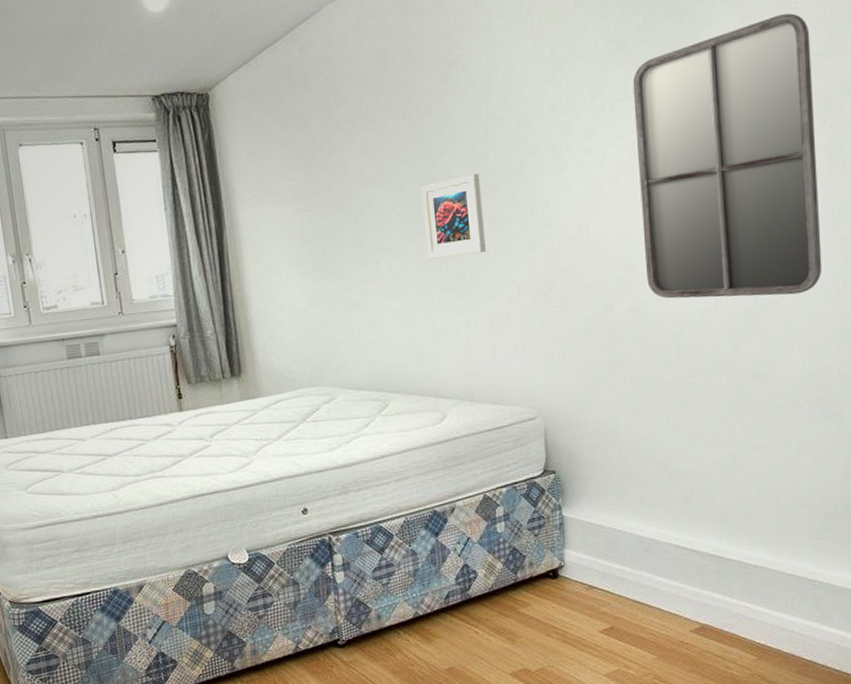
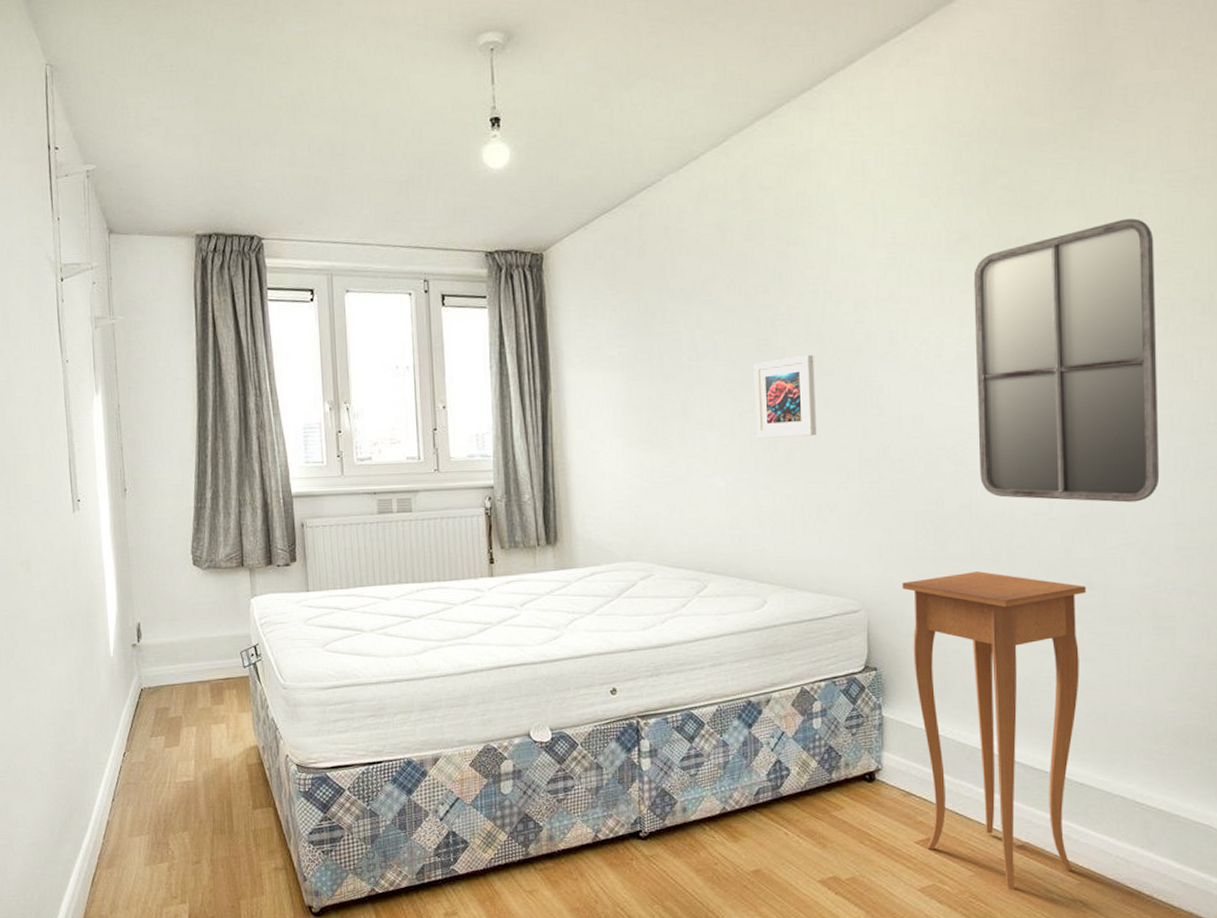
side table: none [576,371,755,670] -> present [902,571,1087,890]

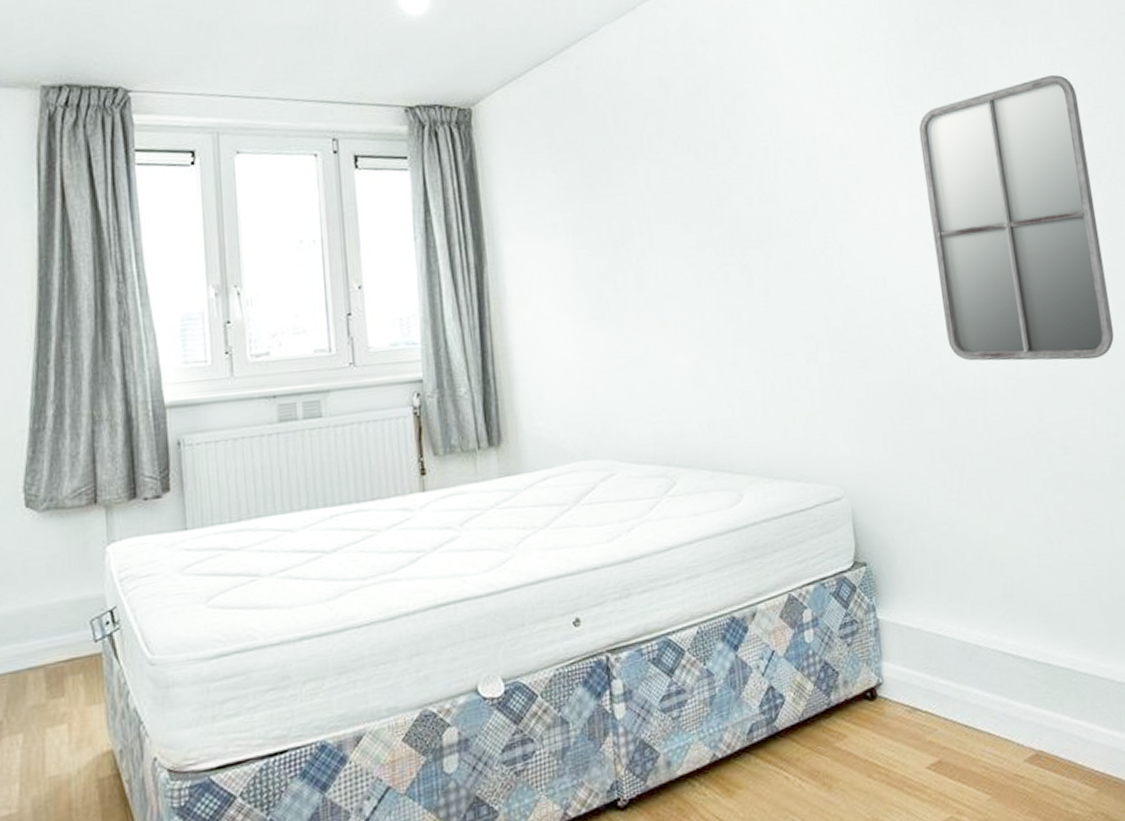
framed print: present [753,354,816,439] -> none [708,215,780,309]
side table: present [902,571,1087,890] -> none [883,443,1091,811]

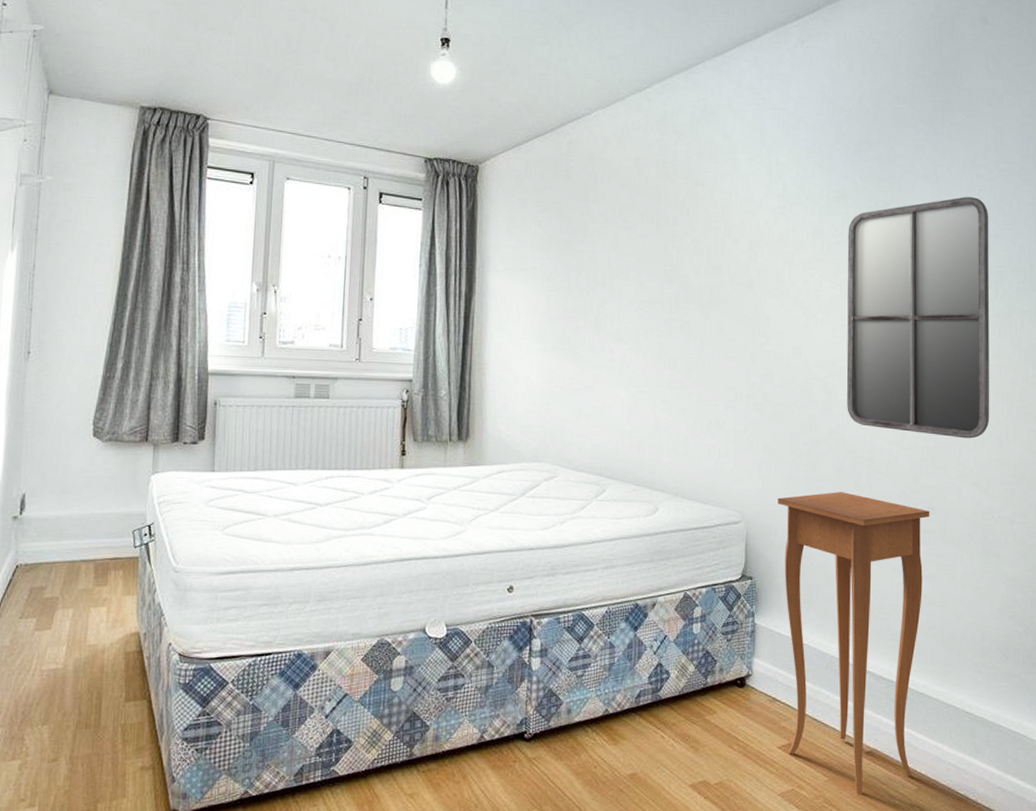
side table: none [883,443,1091,811] -> present [777,492,930,796]

